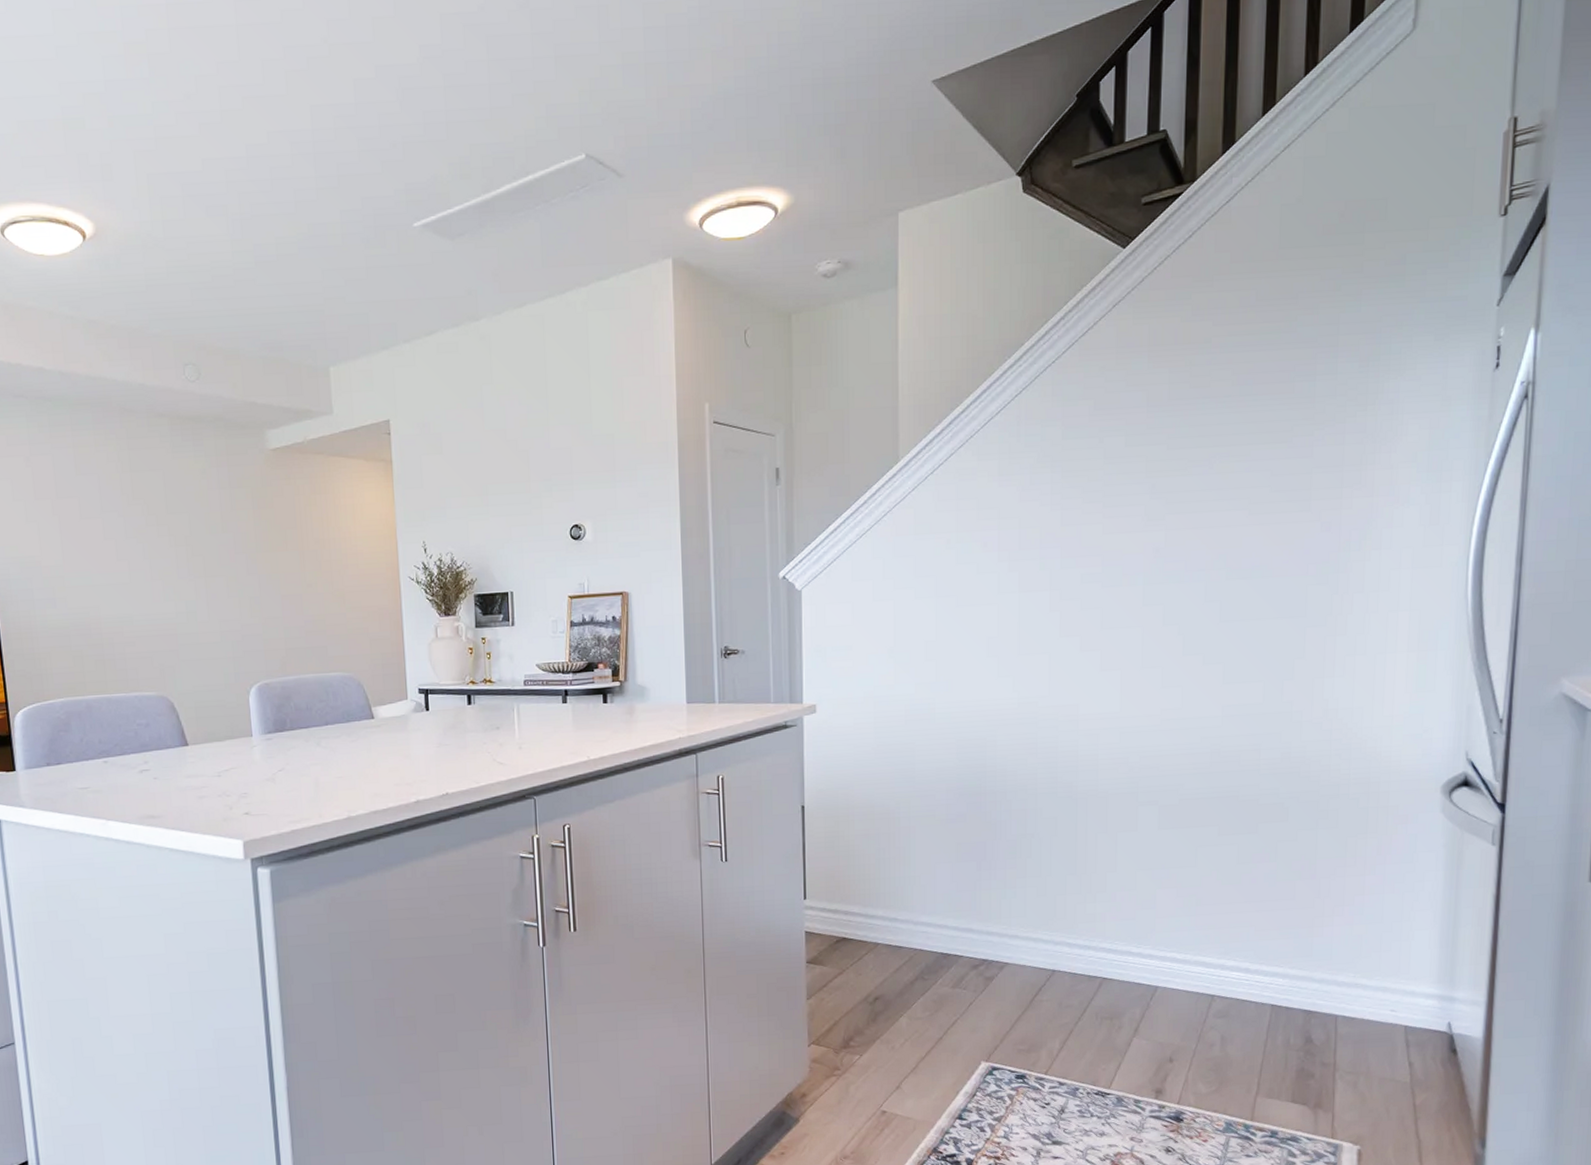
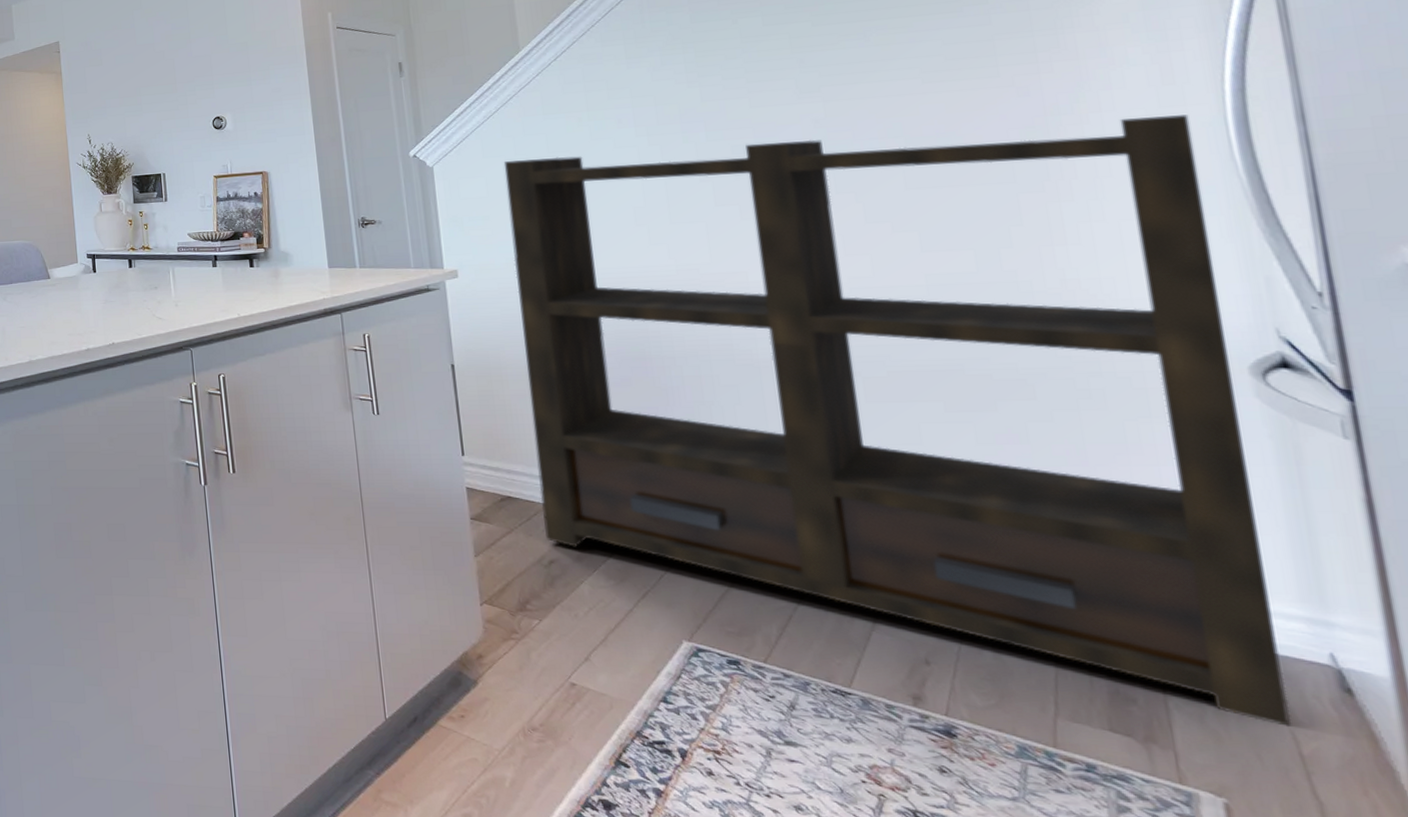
shelving unit: none [871,554,1443,1084] -> present [503,114,1292,727]

